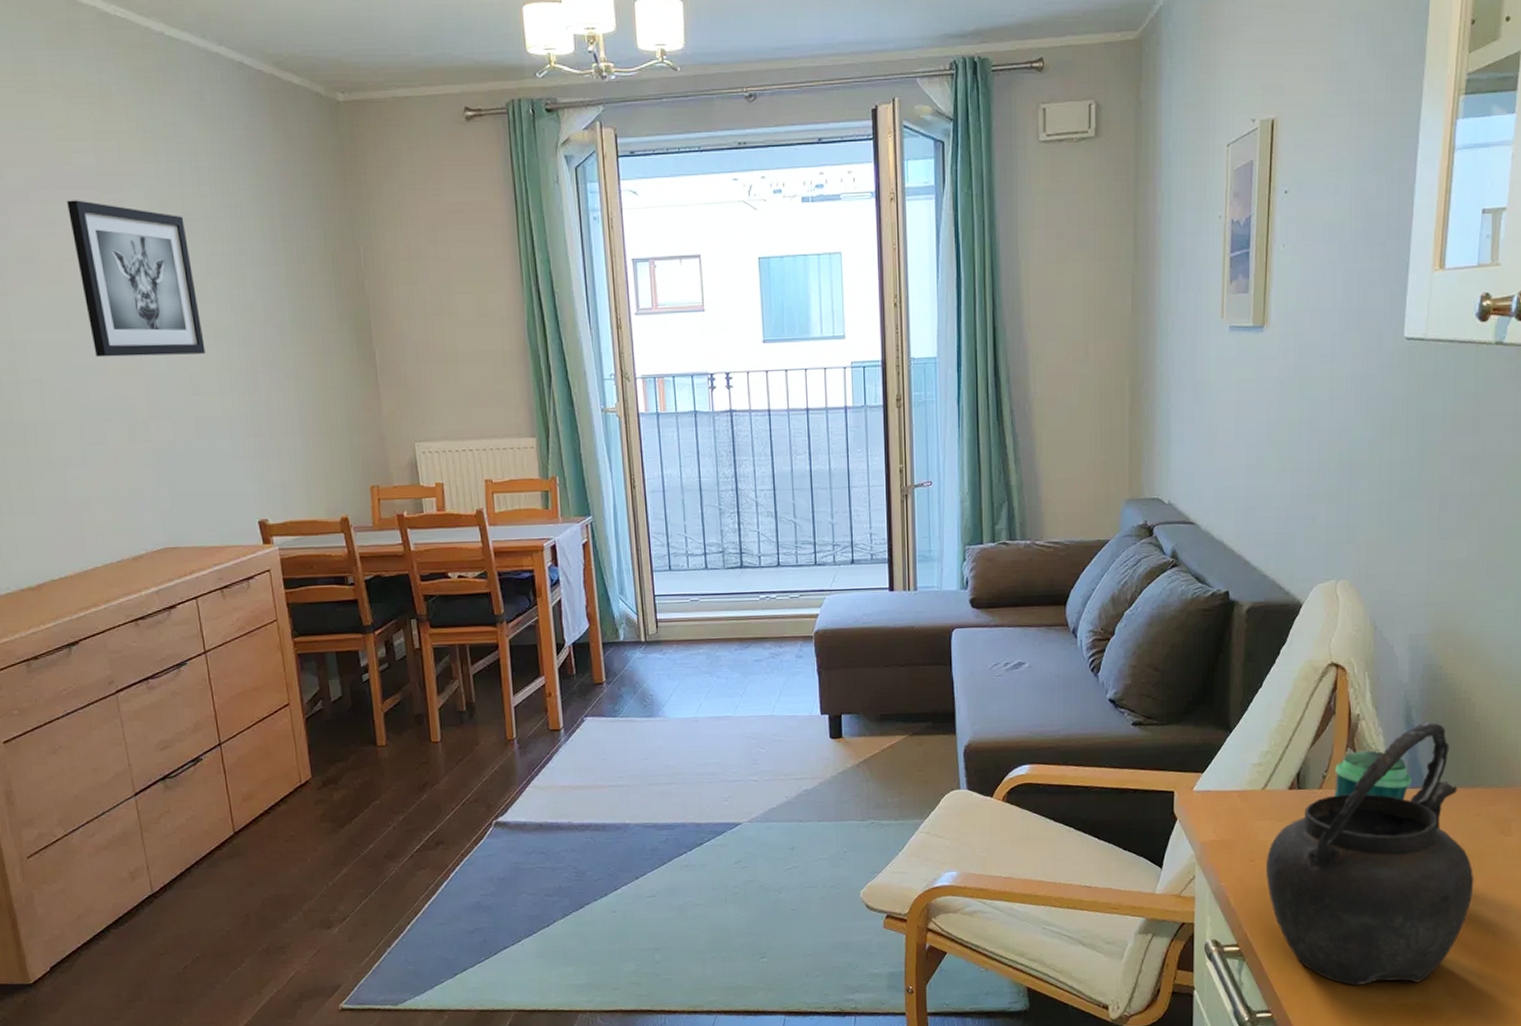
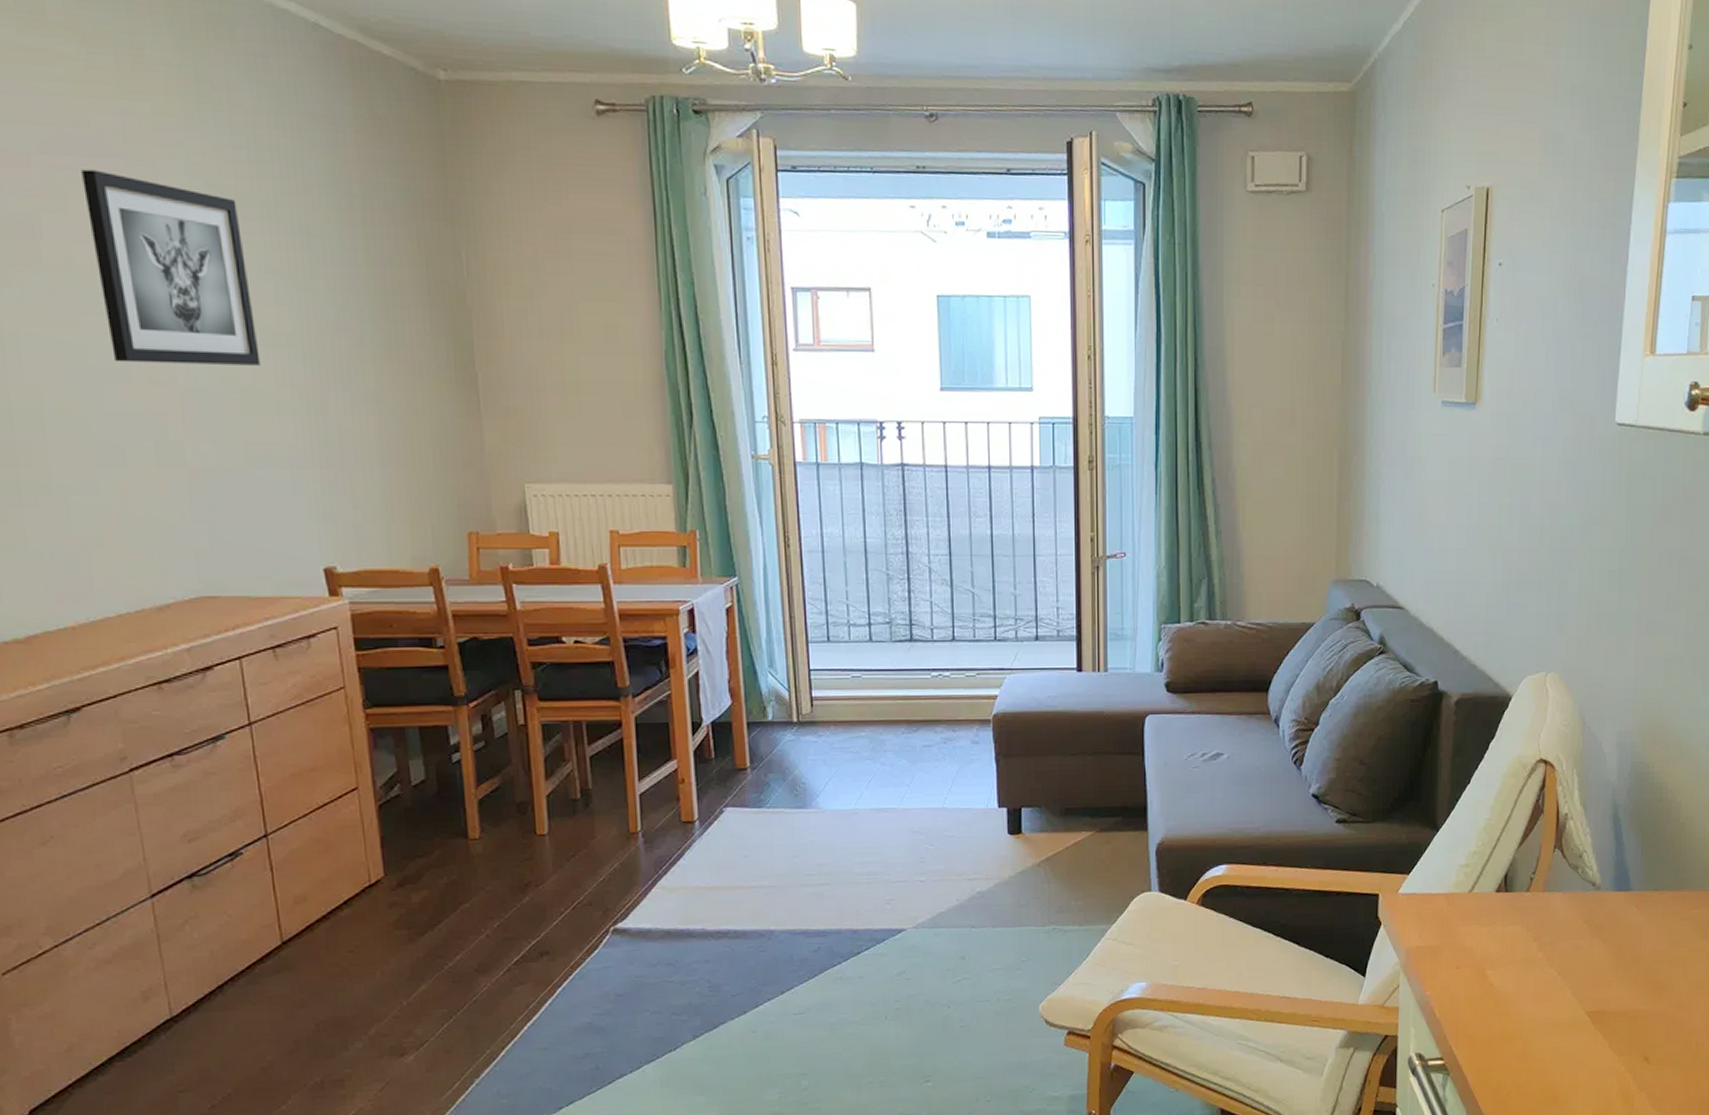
kettle: present [1265,721,1474,986] -> none [1471,822,1678,1100]
cup: present [1335,750,1411,800] -> none [1542,851,1618,904]

